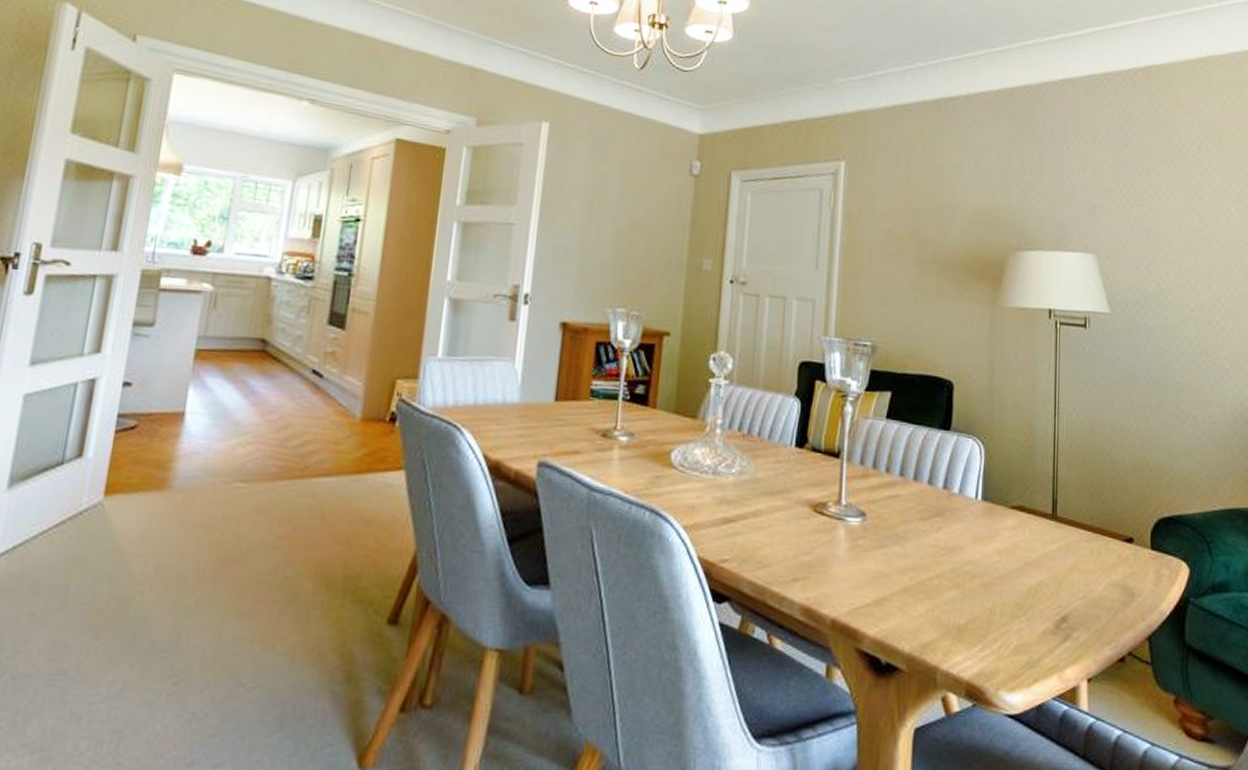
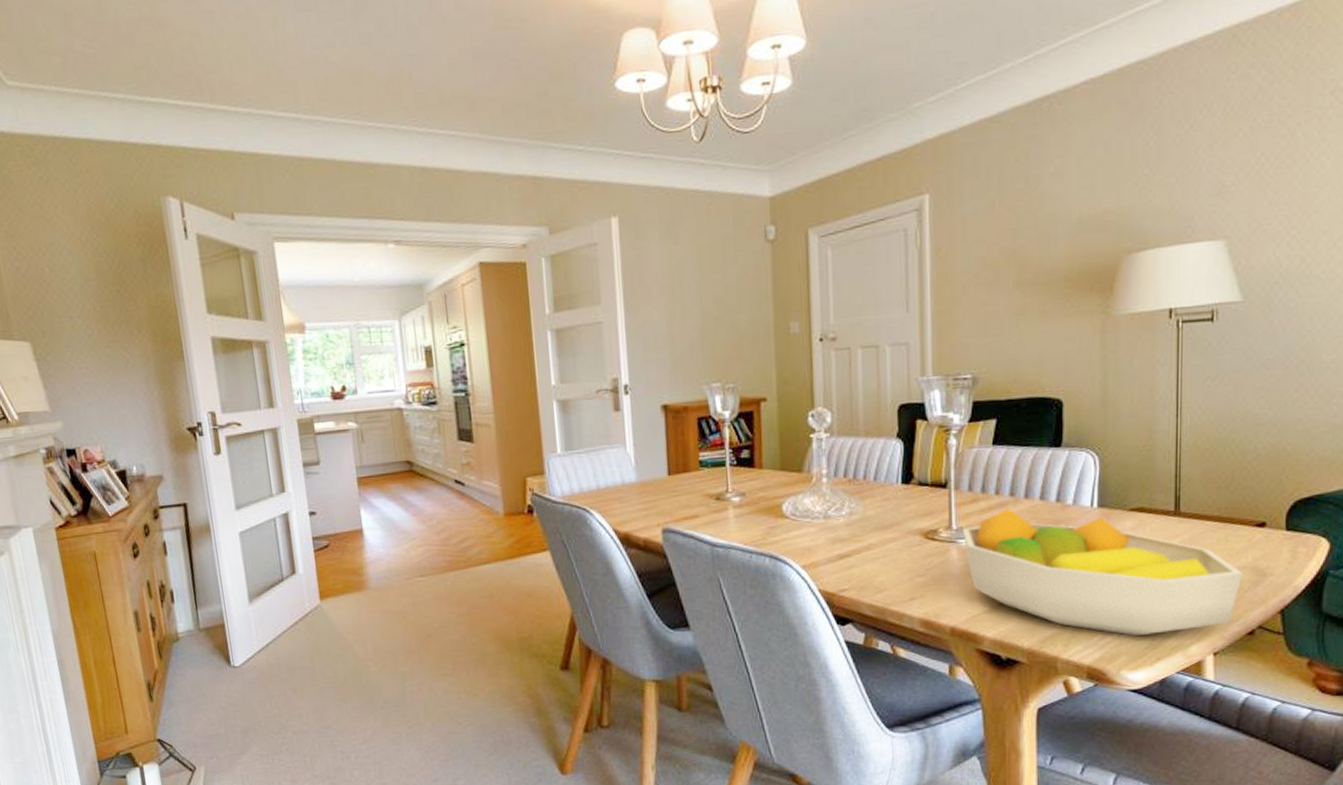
fruit bowl: none [851,489,1114,652] -> present [962,508,1243,637]

